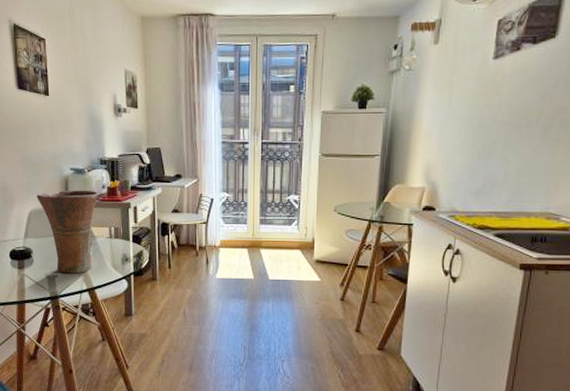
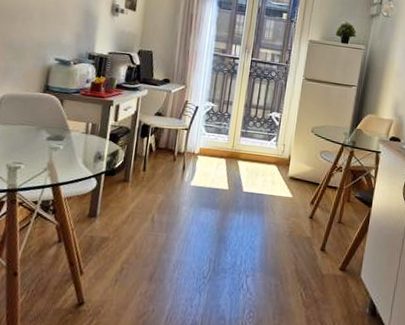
vase: present [36,190,99,274] -> none [12,79,82,167]

